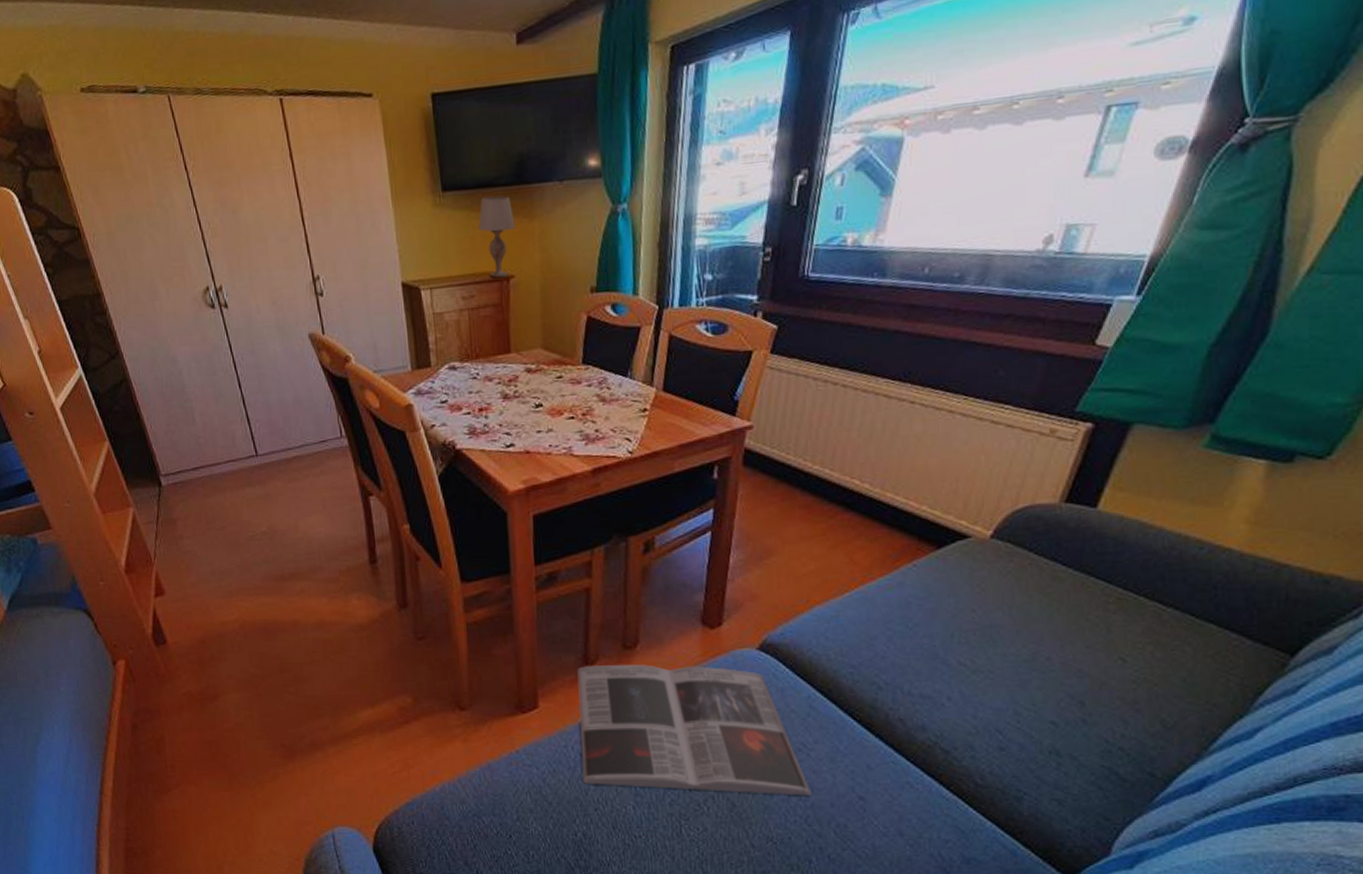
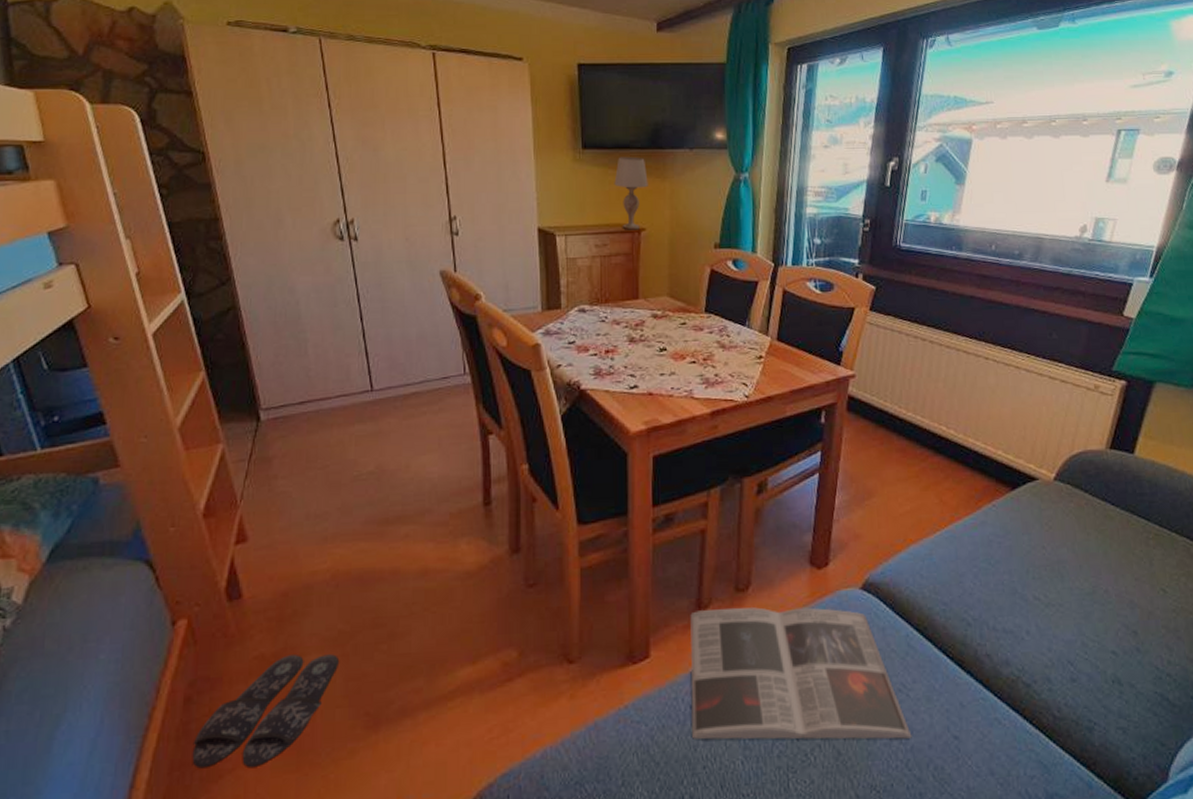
slippers: none [143,693,254,784] -> present [192,654,338,769]

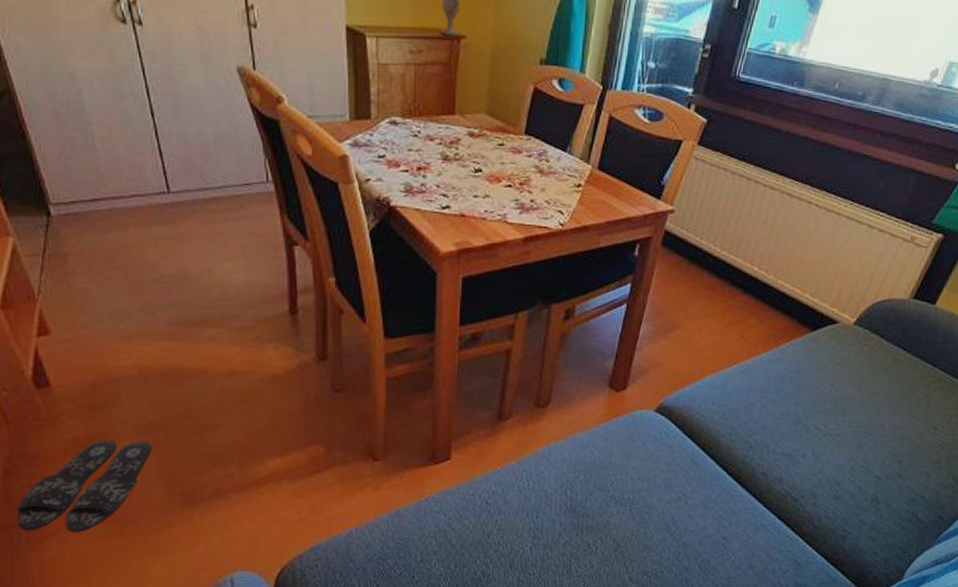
magazine: present [690,607,912,740] -> none [487,420,686,537]

